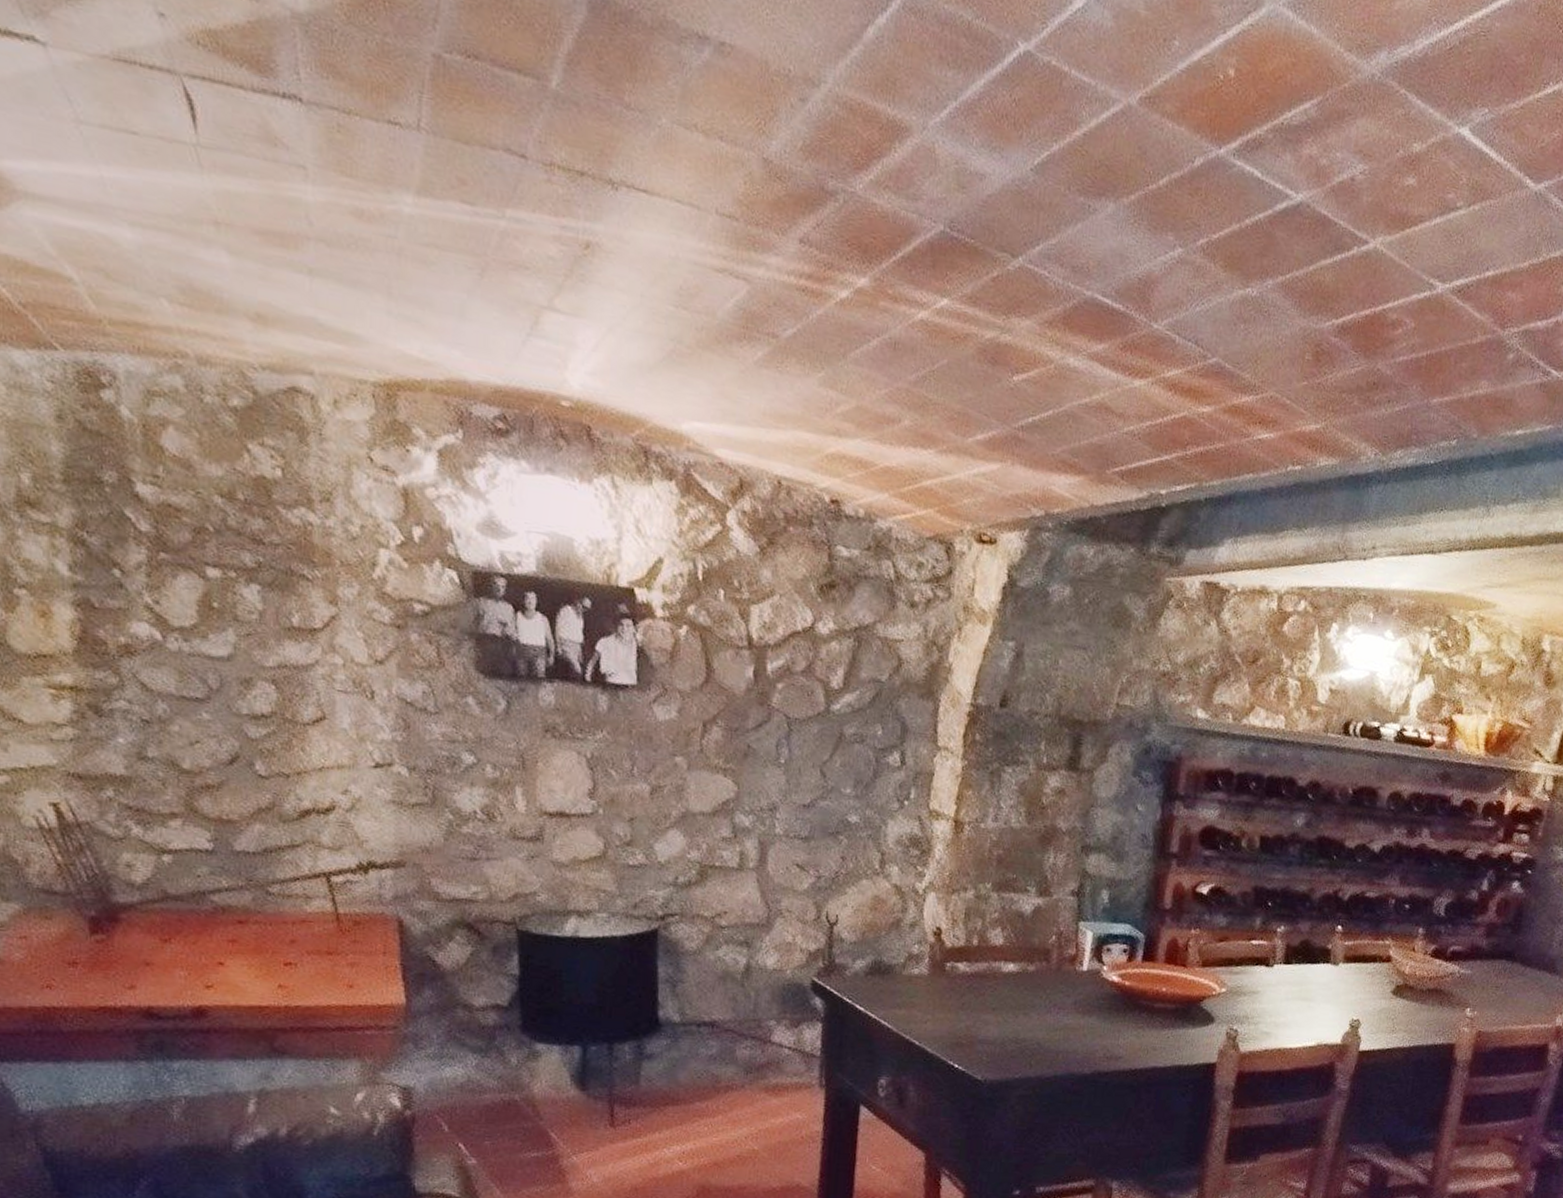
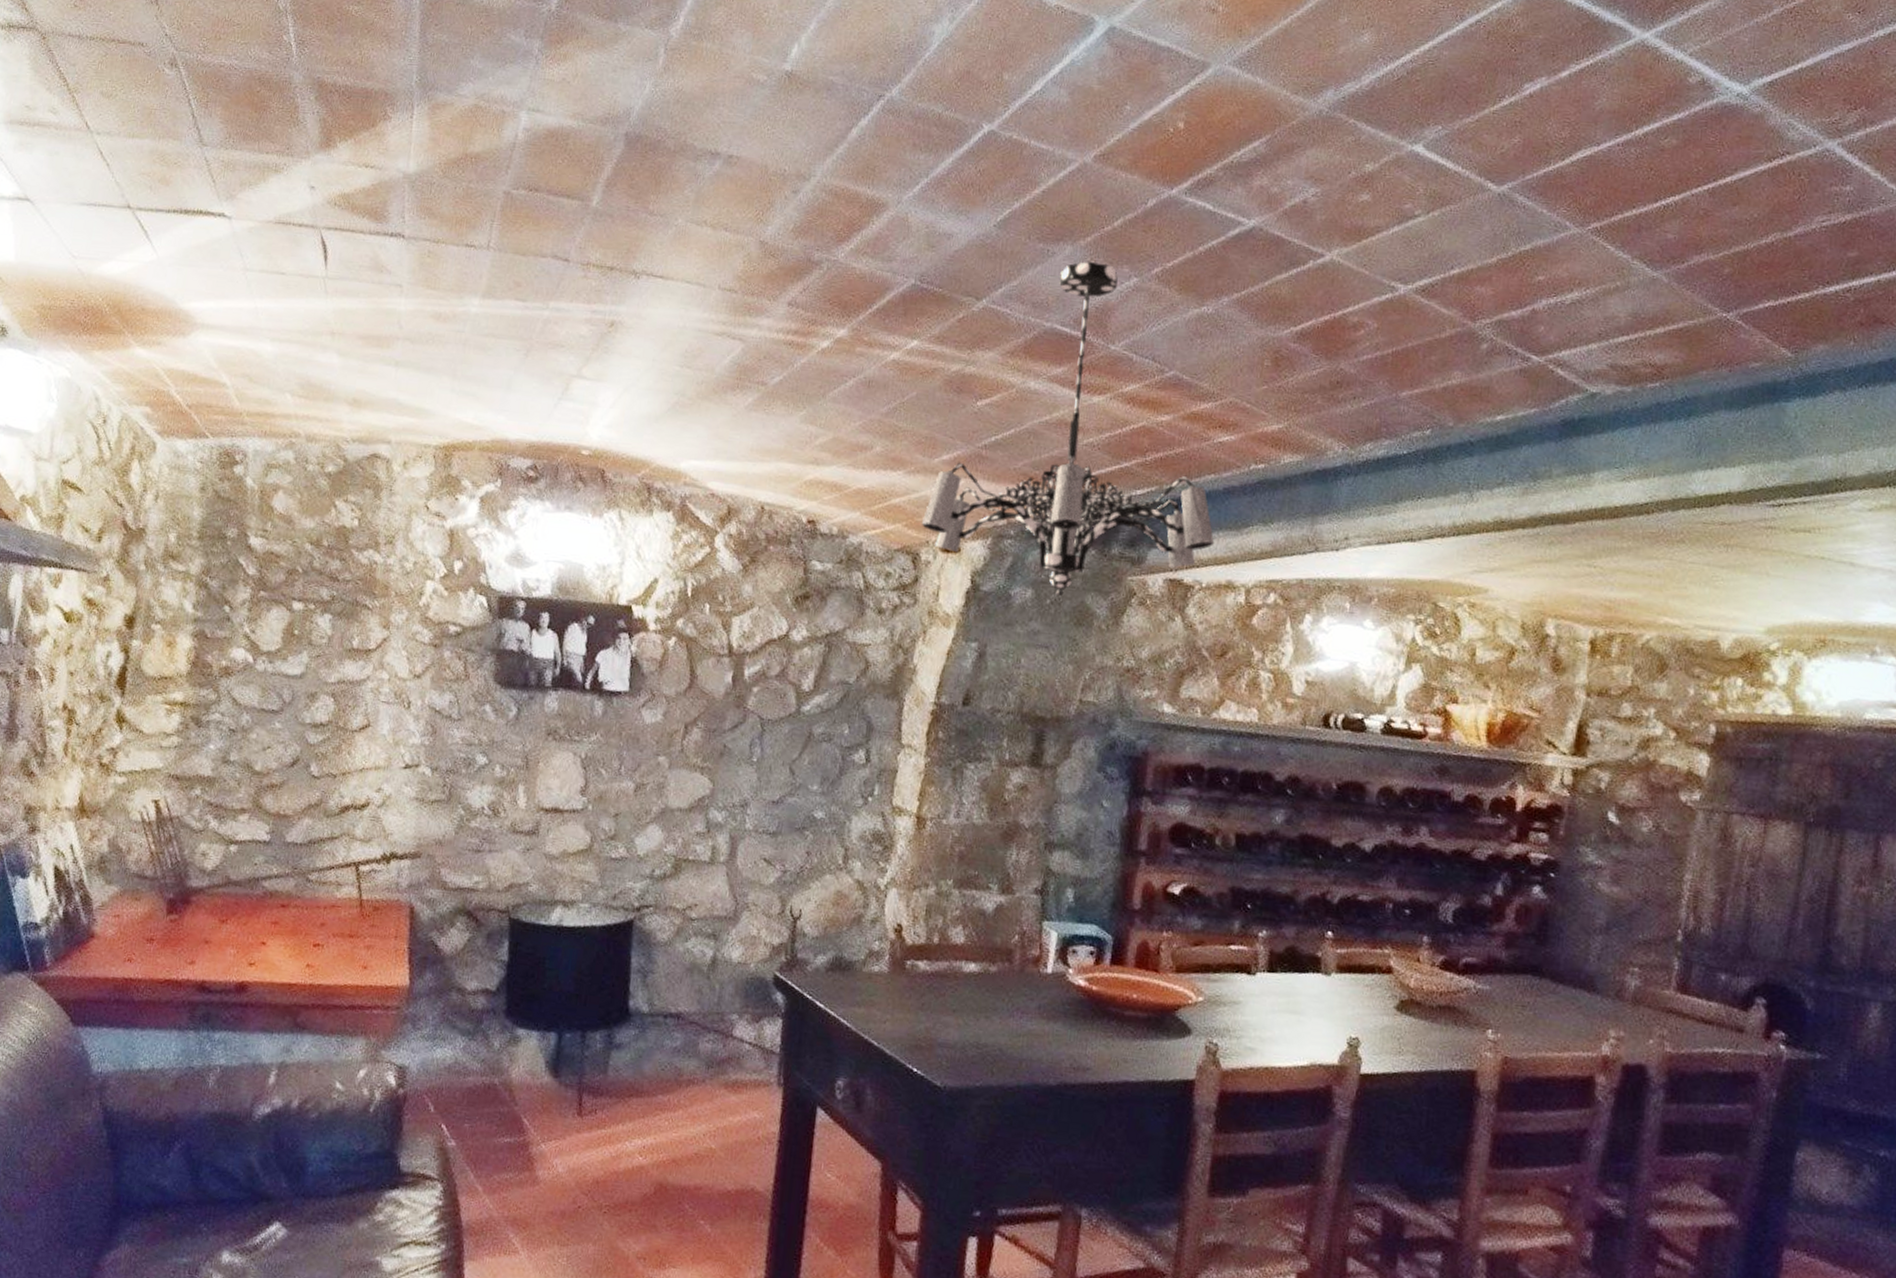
chandelier: none [954,224,1251,595] -> present [921,262,1215,596]

